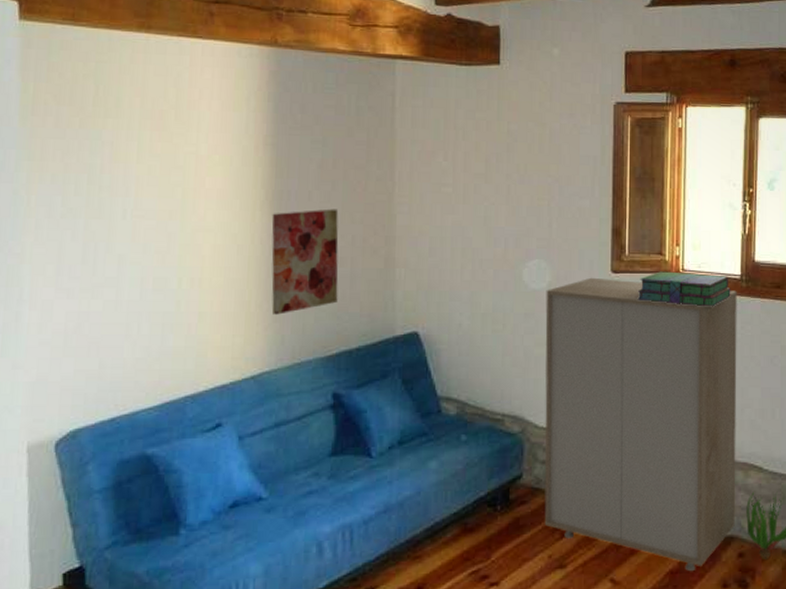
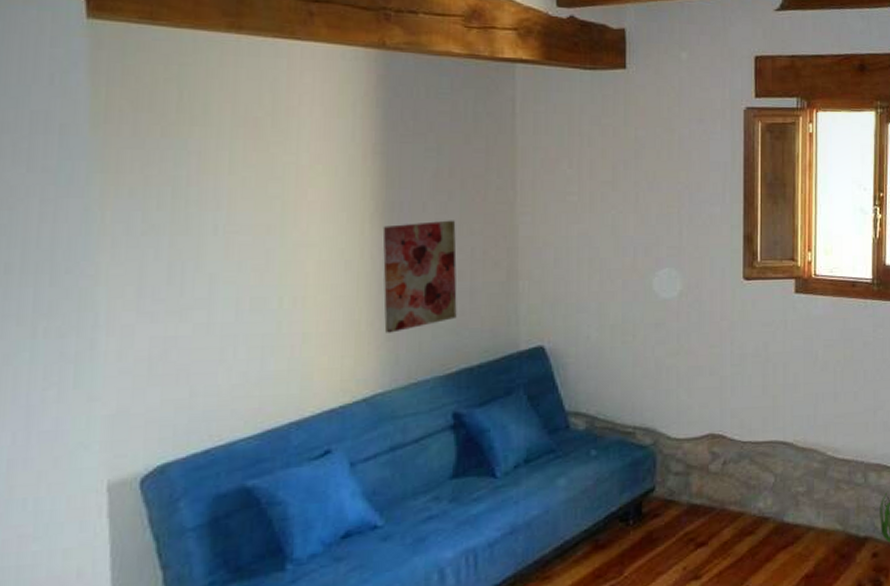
storage cabinet: present [544,277,737,572] -> none [677,285,869,575]
stack of books: present [637,271,731,307] -> none [770,277,863,312]

